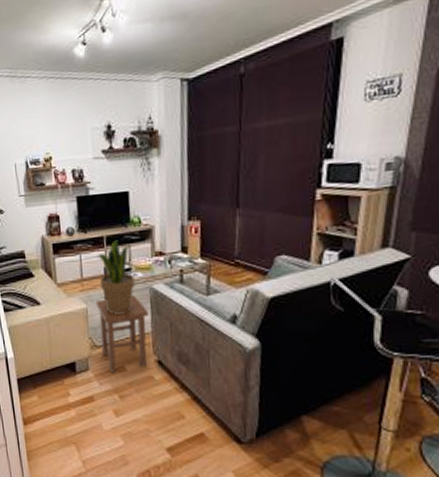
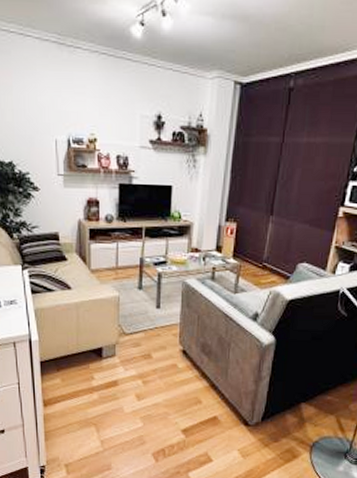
stool: present [95,296,149,373] -> none [128,288,179,360]
potted plant: present [97,240,136,314] -> none [134,232,170,304]

